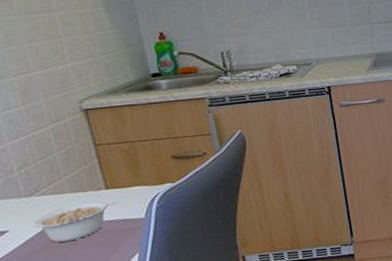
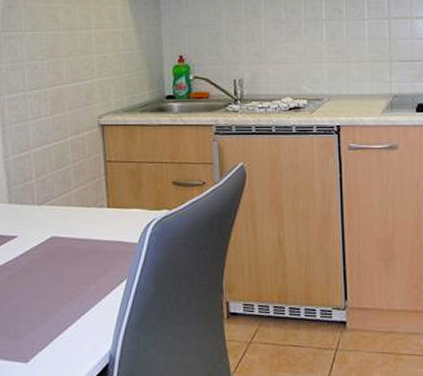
legume: present [33,200,117,243] -> none [39,218,115,256]

